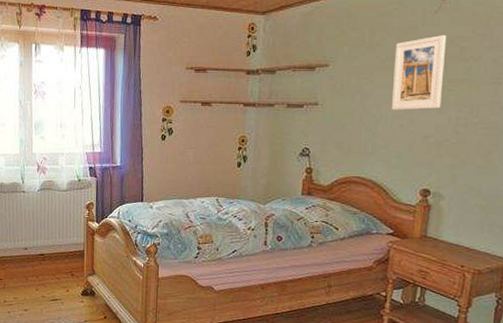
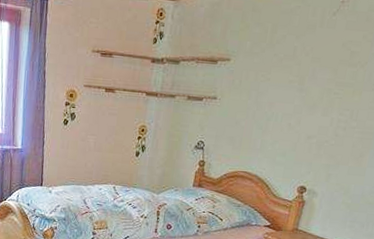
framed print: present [391,35,447,110] -> none [282,38,341,111]

